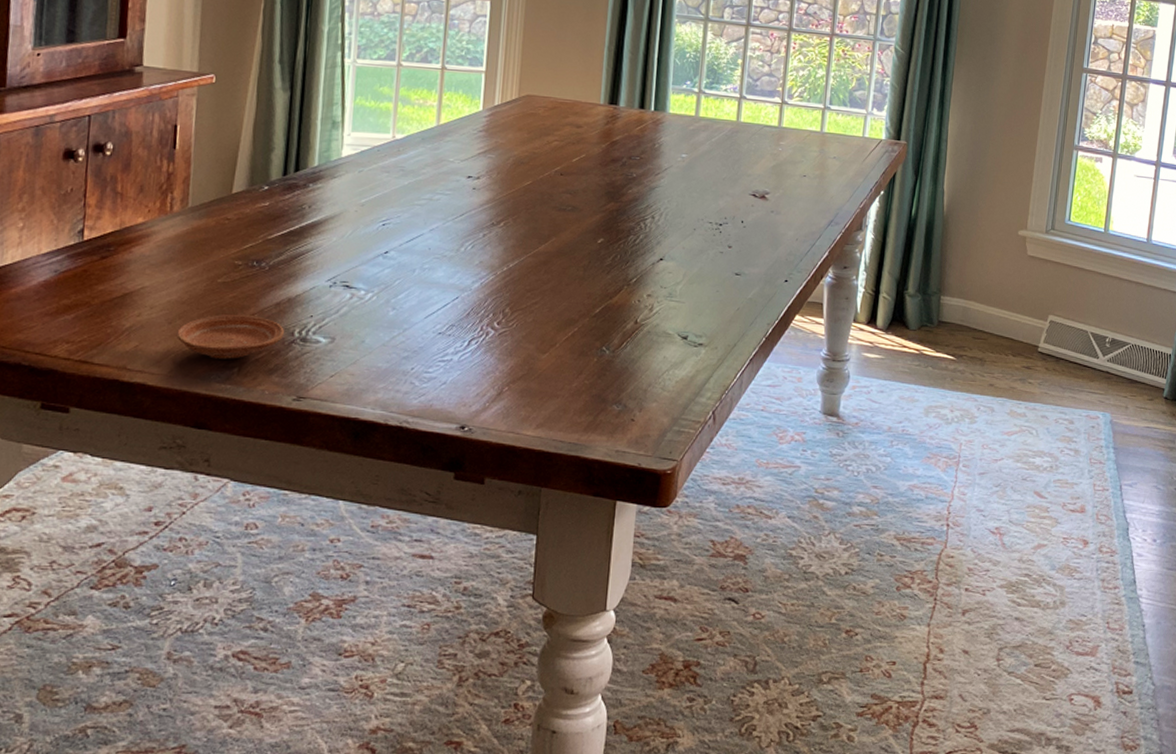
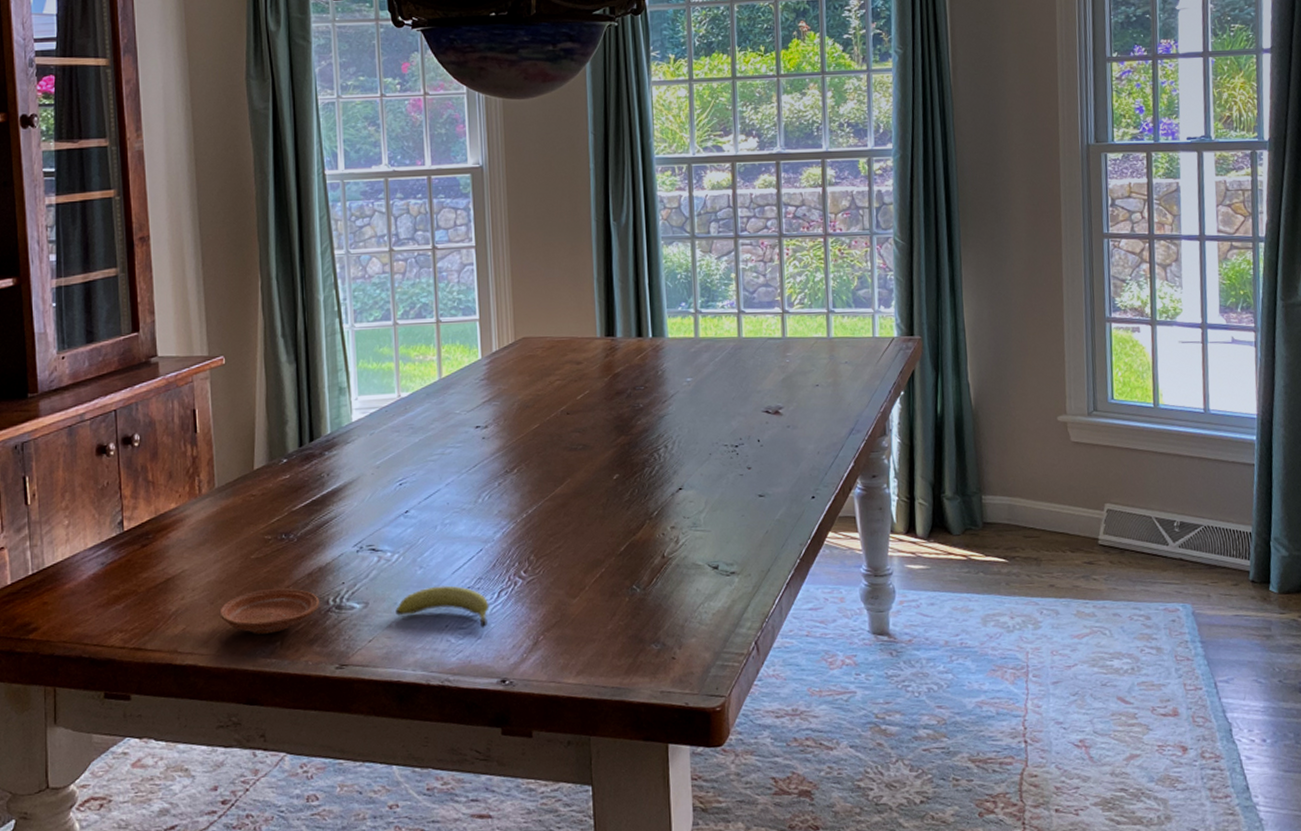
fruit: none [362,329,458,374] -> present [395,585,489,628]

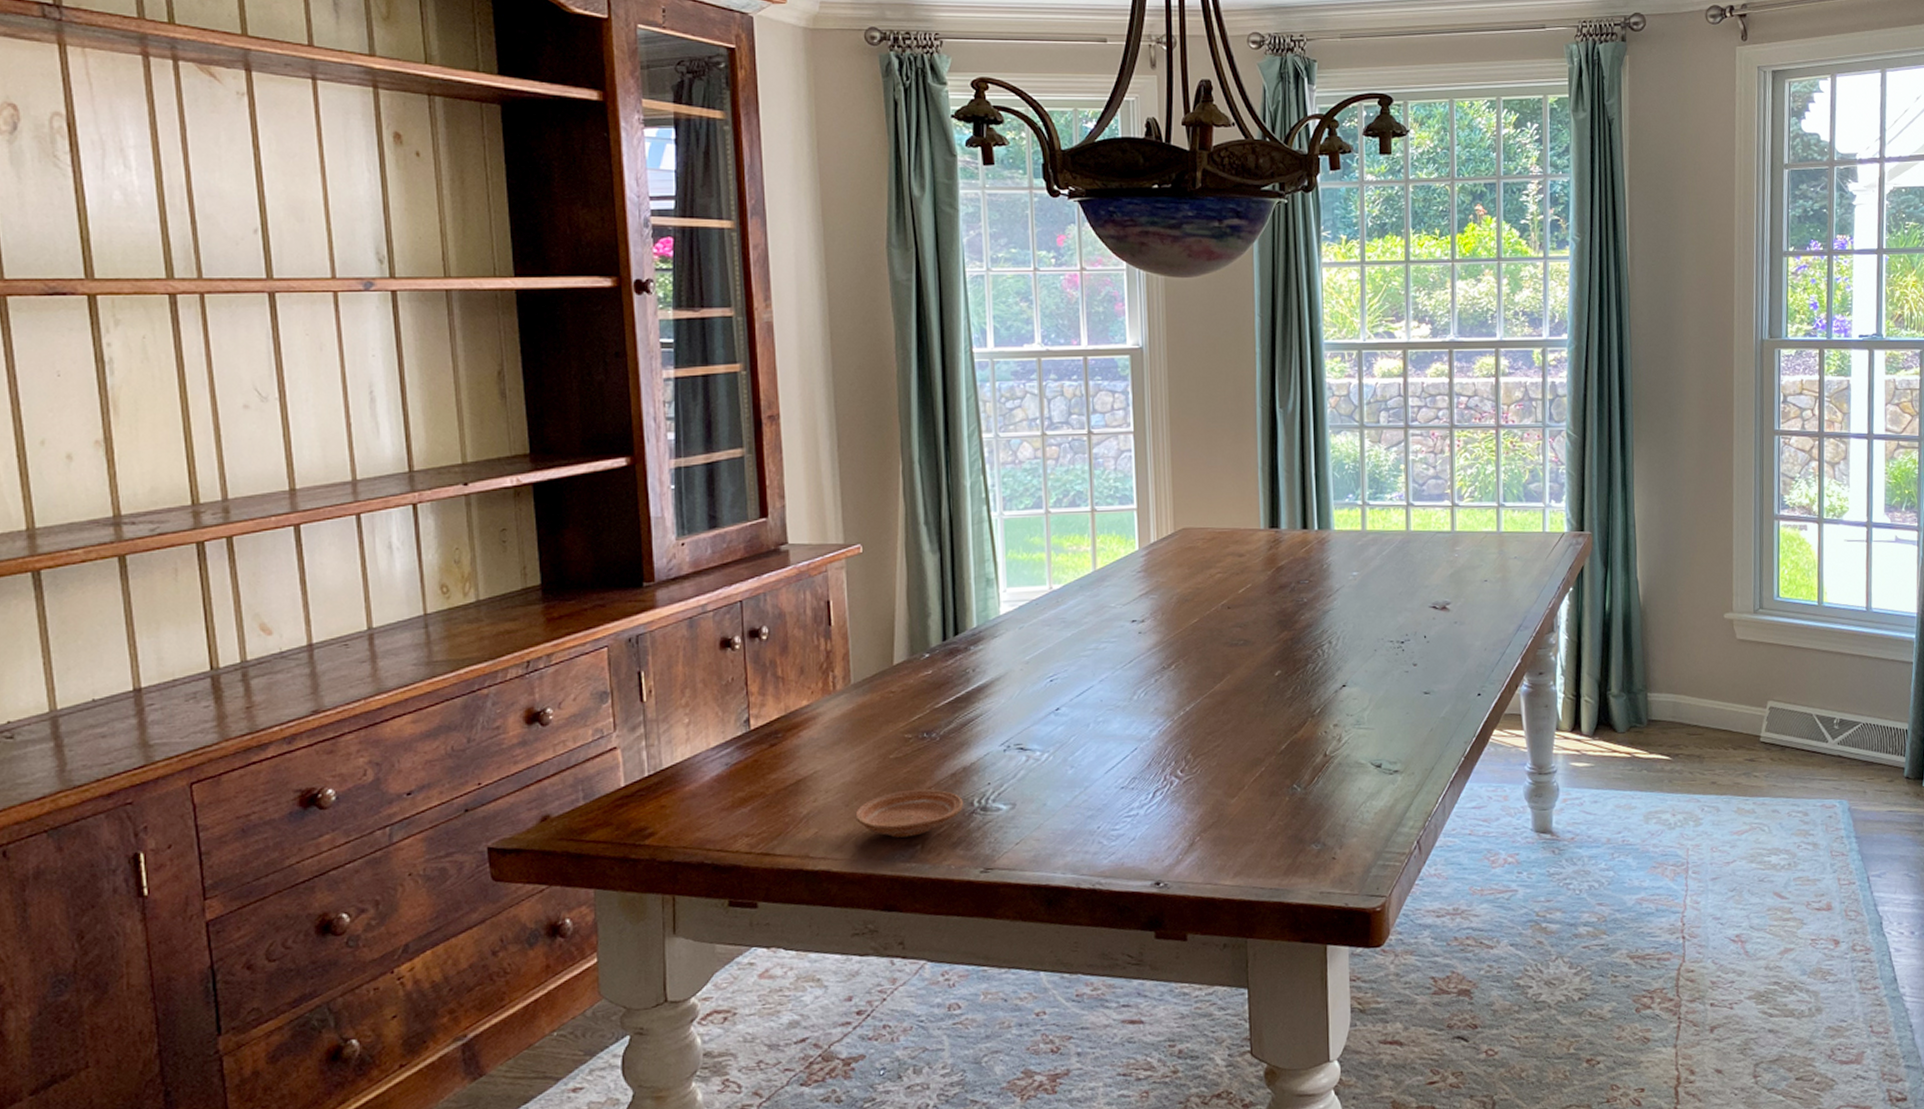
fruit: present [395,585,489,628] -> none [1044,785,1144,830]

